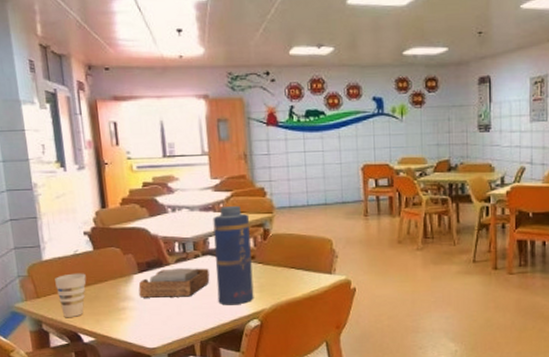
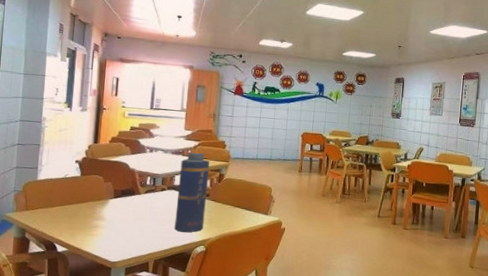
cup: present [55,273,87,318] -> none [43,193,70,230]
napkin holder: present [138,268,210,298] -> none [111,197,171,222]

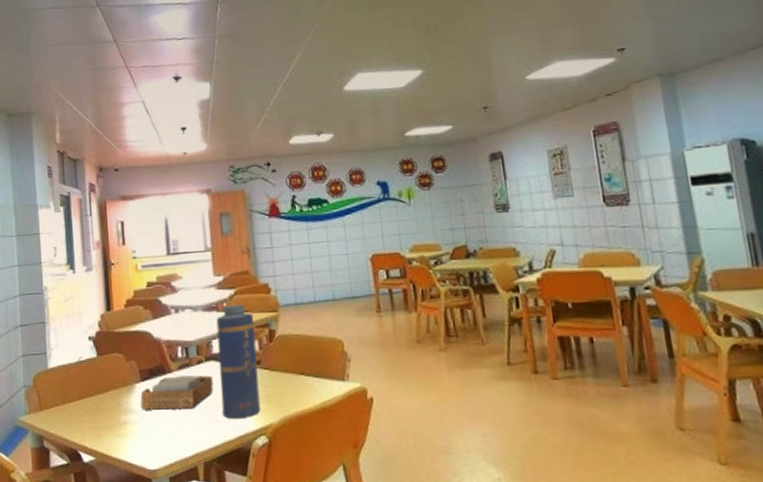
napkin holder: none [111,197,171,222] -> present [140,375,214,410]

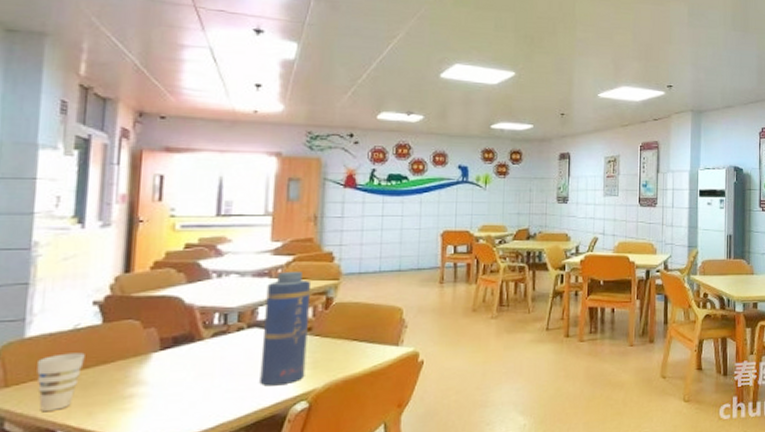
cup: none [58,382,89,434] -> present [37,352,85,413]
napkin holder: present [140,375,214,410] -> none [156,342,253,381]

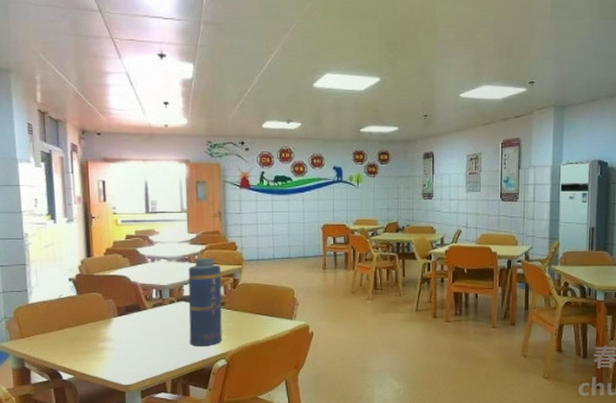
cup: present [37,352,85,413] -> none [39,316,69,357]

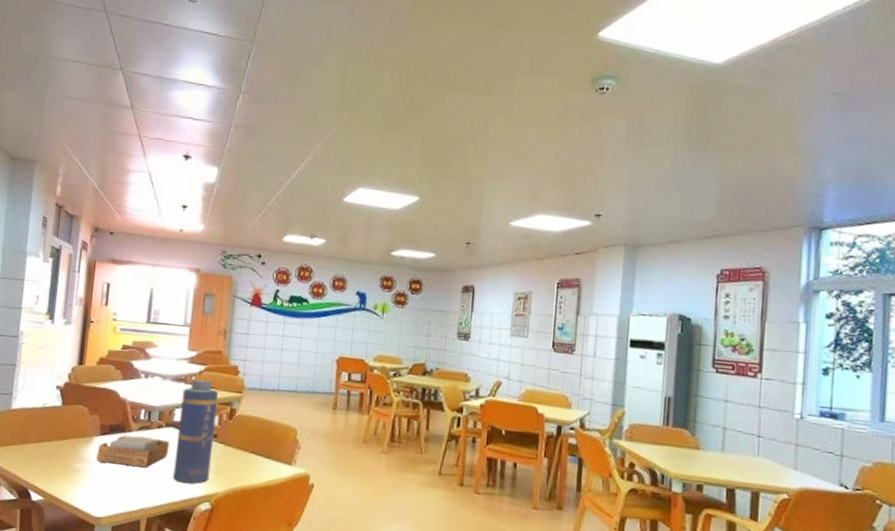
napkin holder: none [117,312,183,339] -> present [96,435,170,468]

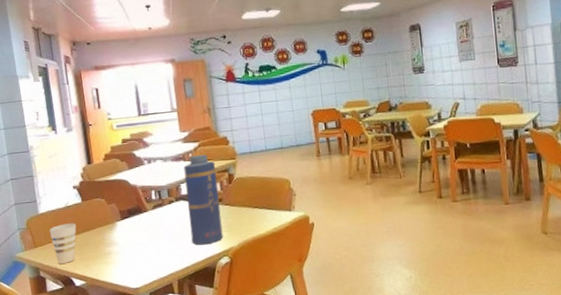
cup: none [17,426,49,473] -> present [49,223,77,265]
napkin holder: present [96,435,170,468] -> none [121,212,184,242]

